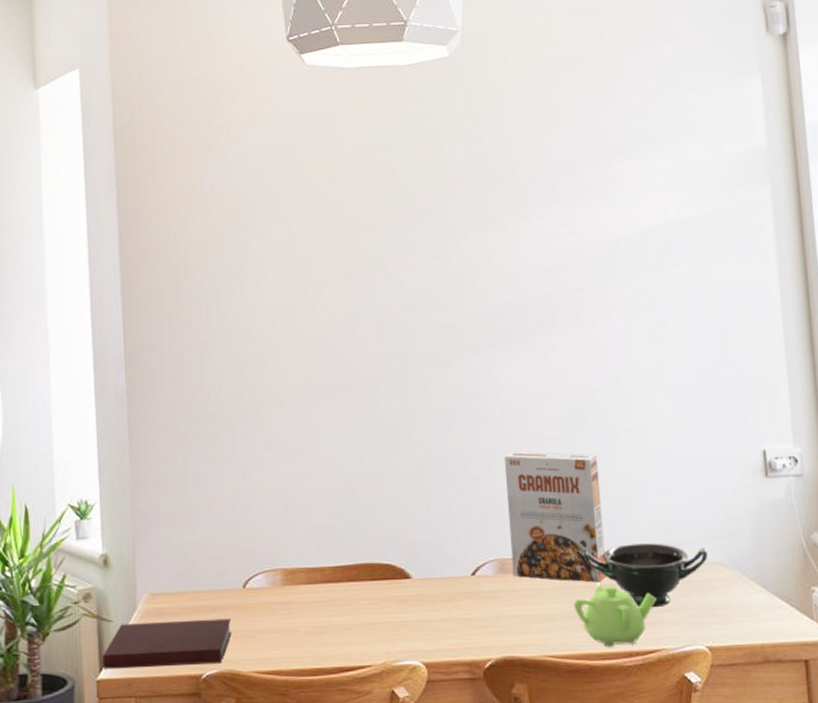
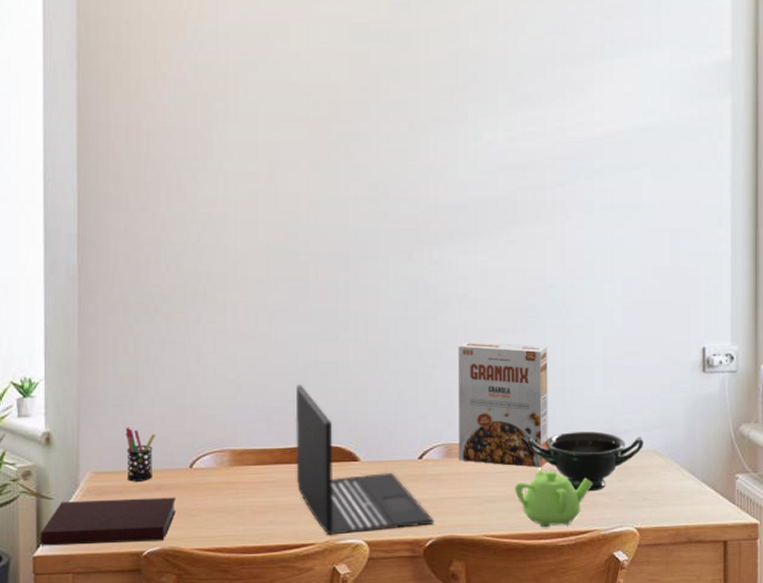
pen holder: none [179,547,208,603] -> present [125,427,155,482]
laptop: none [343,499,492,657] -> present [295,384,434,535]

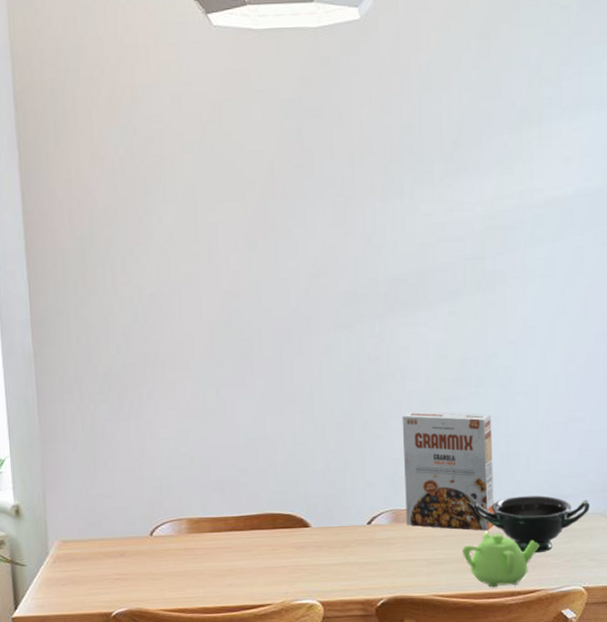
notebook: present [40,497,177,546] -> none [17,563,140,608]
pen holder: present [125,427,155,482] -> none [88,499,116,549]
laptop: present [295,384,434,535] -> none [246,455,384,596]

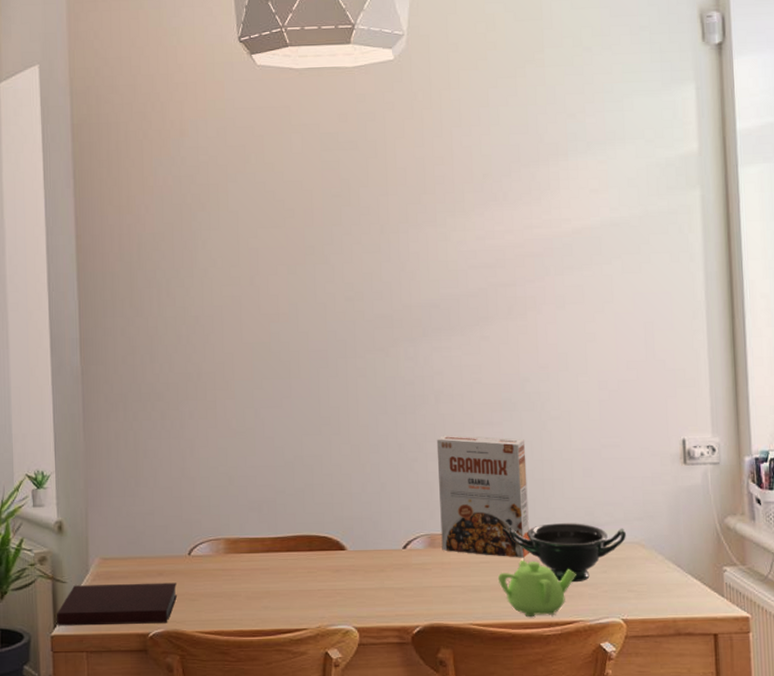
notebook: none [17,563,140,608] -> present [57,582,178,626]

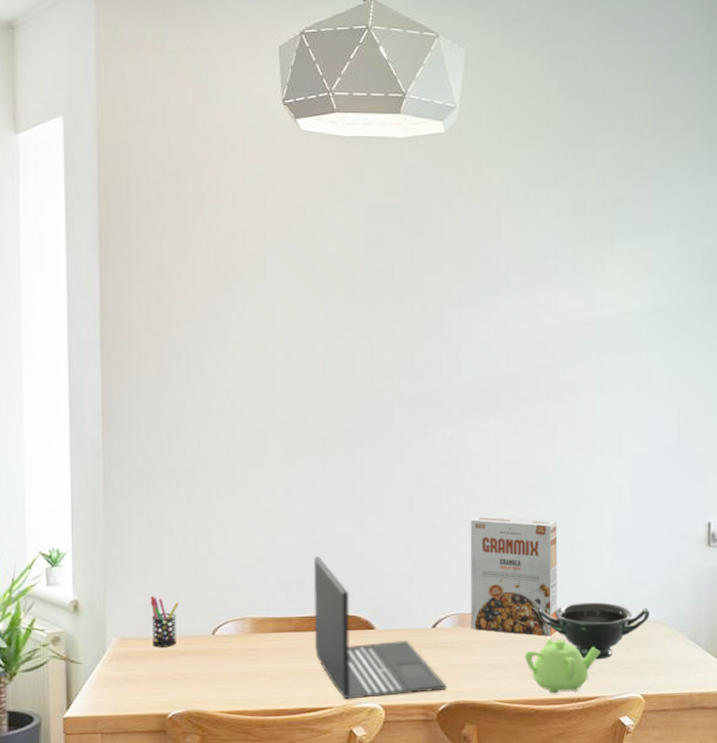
notebook: present [57,582,178,626] -> none [70,662,200,708]
pen holder: none [129,516,156,567] -> present [150,595,179,648]
laptop: none [284,476,420,621] -> present [313,555,447,699]

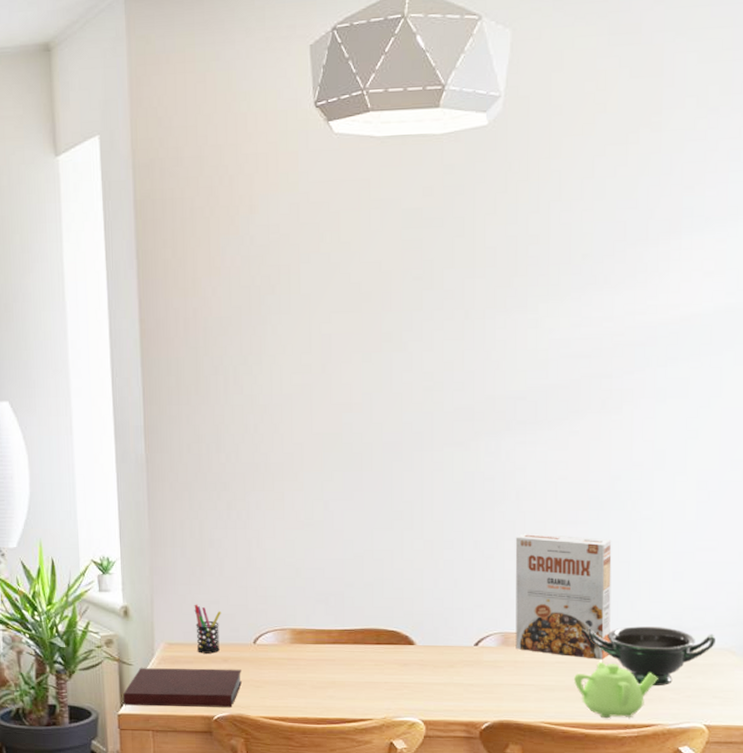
notebook: none [70,662,200,708] -> present [123,668,243,708]
laptop: present [313,555,447,699] -> none [352,569,490,713]

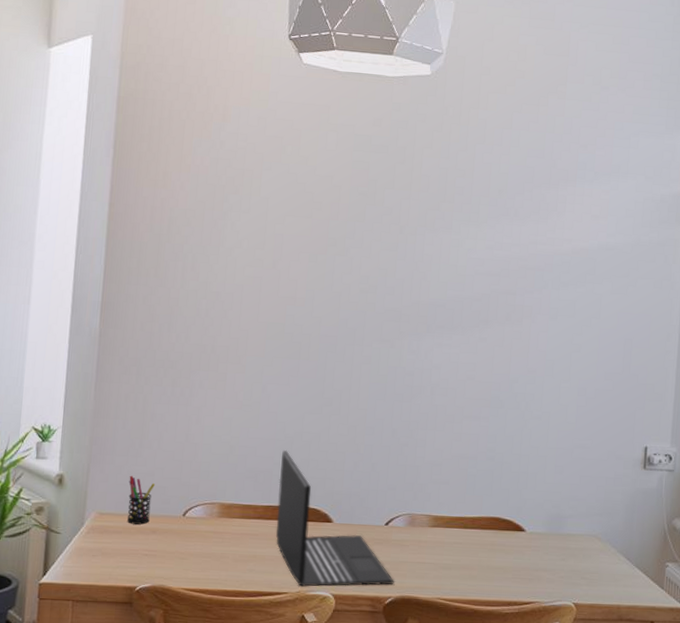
notebook: present [123,668,243,708] -> none [46,536,168,579]
laptop: none [352,569,490,713] -> present [275,449,394,587]
cereal box: present [515,533,612,660] -> none [420,424,508,542]
teapot: present [573,662,658,718] -> none [467,544,538,595]
bowl: present [587,626,716,687] -> none [482,512,586,568]

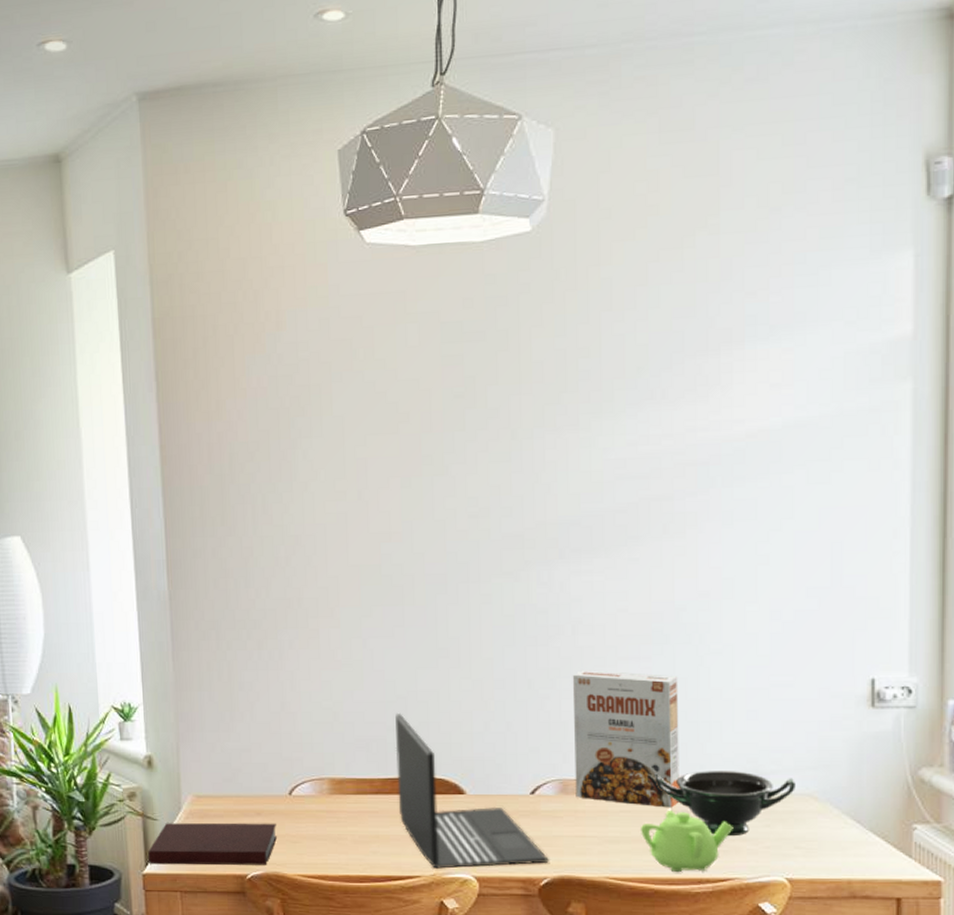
notebook: none [46,536,168,579] -> present [148,822,278,865]
pen holder: present [126,475,155,525] -> none [223,752,253,806]
cereal box: none [420,424,508,542] -> present [572,670,679,808]
teapot: none [467,544,538,595] -> present [640,811,733,872]
bowl: none [482,512,586,568] -> present [653,771,795,837]

